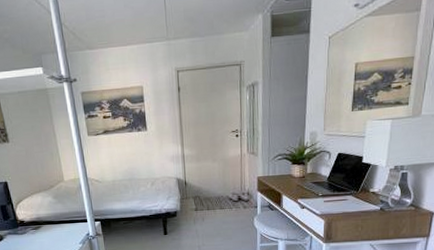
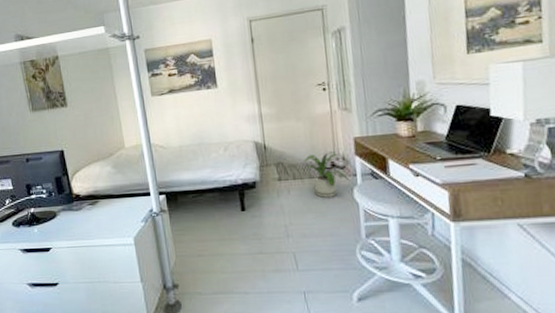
house plant: none [215,188,252,225] -> present [302,151,350,198]

